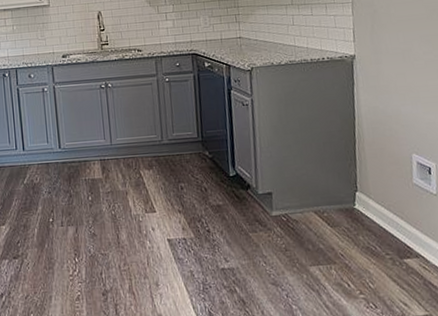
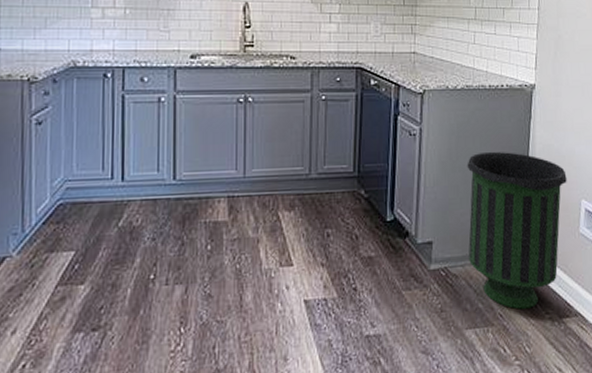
trash can: none [296,115,396,250] -> present [467,151,567,309]

